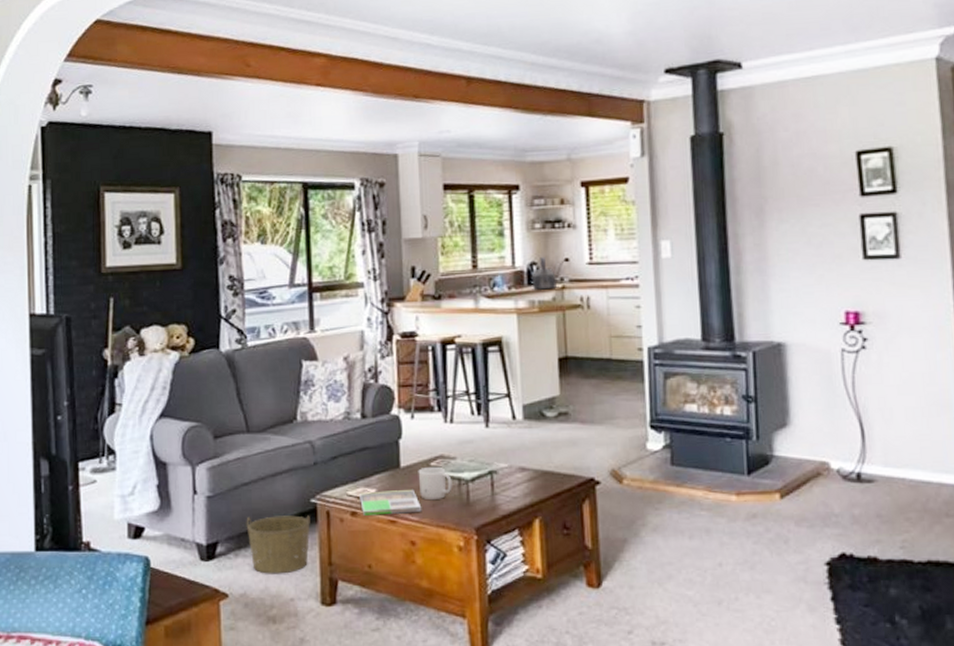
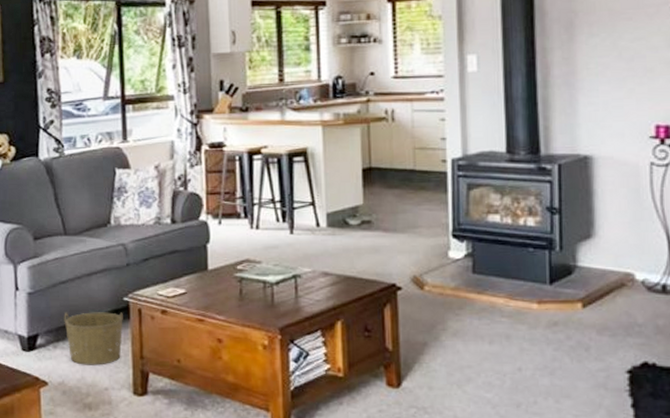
magazine: present [358,489,422,516] -> none [168,290,229,314]
mug: present [418,466,452,501] -> none [225,269,258,302]
kettle: present [531,257,556,290] -> none [337,71,361,103]

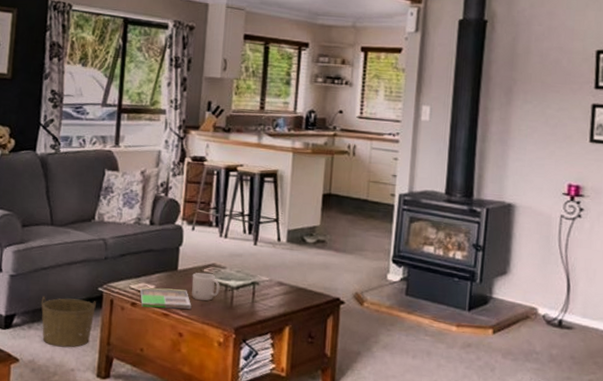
magazine: none [168,290,229,314] -> present [139,287,192,309]
mug: none [225,269,258,302] -> present [191,272,220,301]

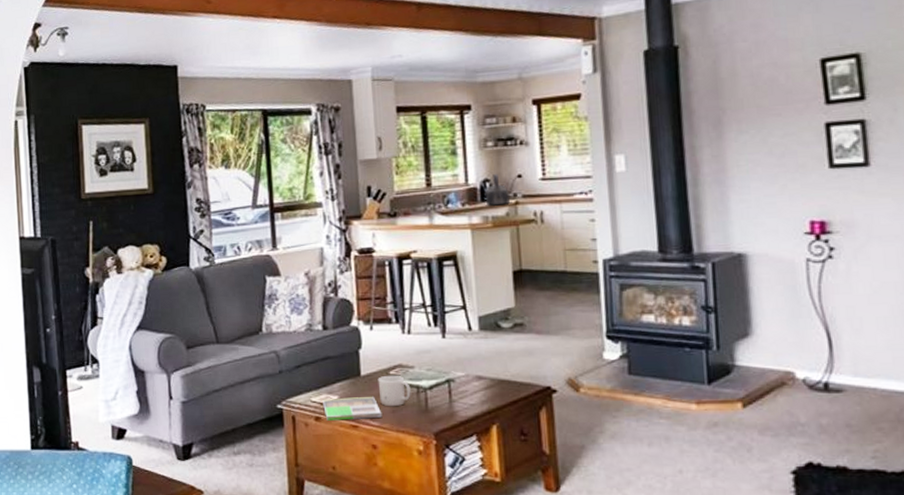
basket: present [41,296,96,348] -> none [218,420,278,474]
kettle: none [309,107,330,135] -> present [484,174,510,206]

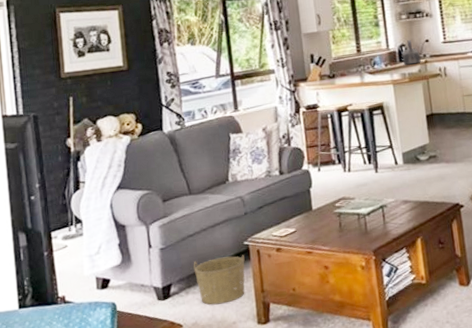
basket: none [218,420,278,474] -> present [193,255,245,305]
magazine: present [322,396,383,420] -> none [281,225,332,250]
mug: present [378,375,411,407] -> none [326,206,354,233]

